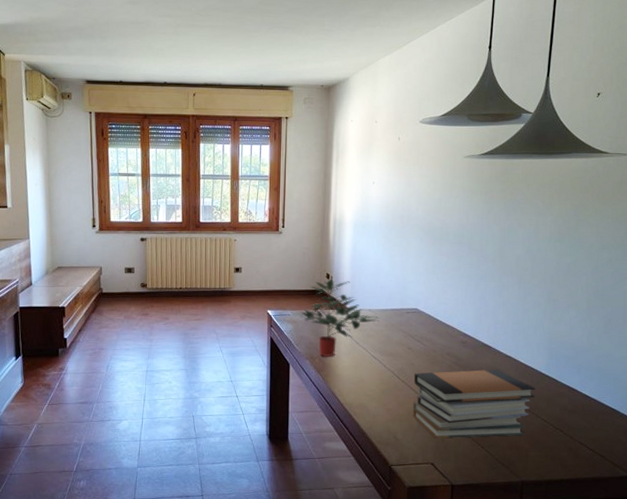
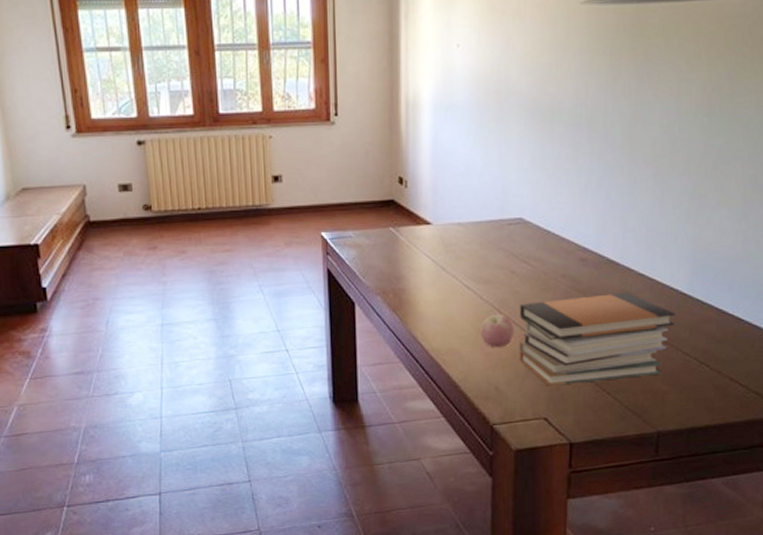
potted plant: present [300,278,380,357] -> none [366,184,473,290]
apple: none [384,379,409,406] -> present [481,314,513,348]

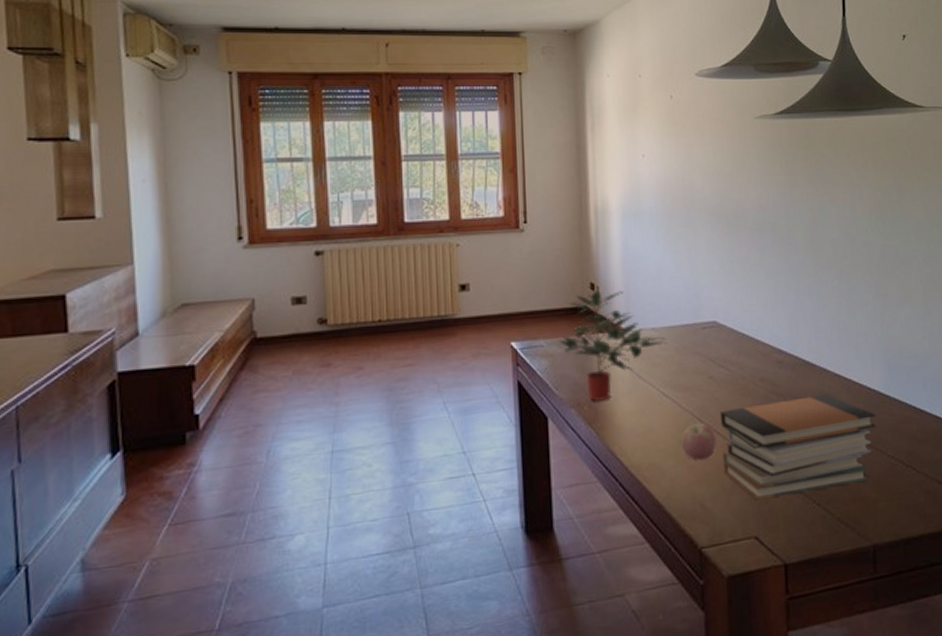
potted plant: none [366,184,473,290] -> present [558,289,668,401]

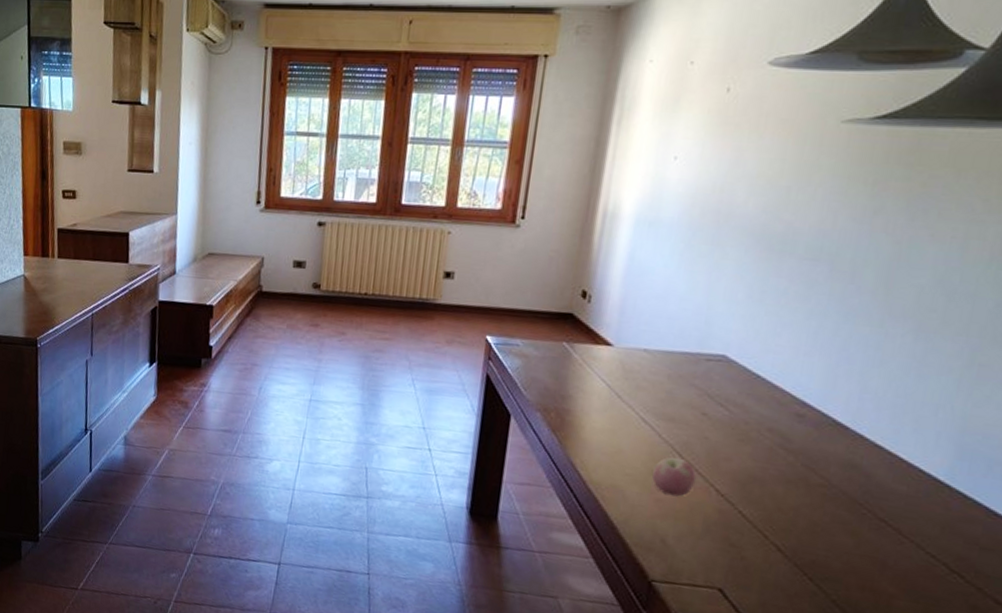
potted plant: present [558,289,668,401] -> none [535,298,660,412]
book stack: present [720,394,876,500] -> none [696,452,923,572]

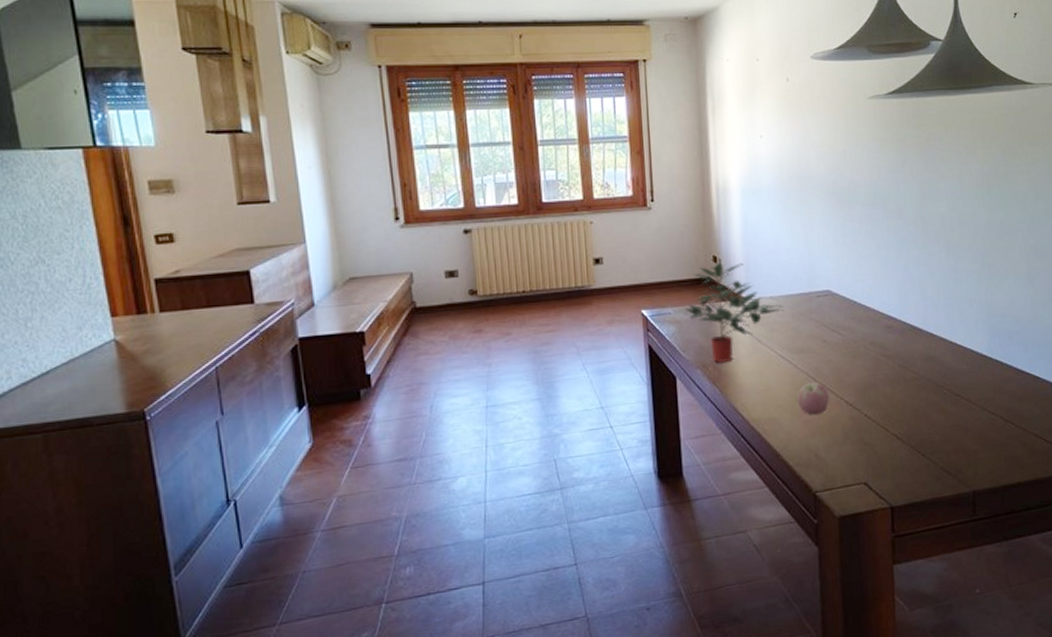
potted plant: none [535,298,660,412] -> present [684,262,785,363]

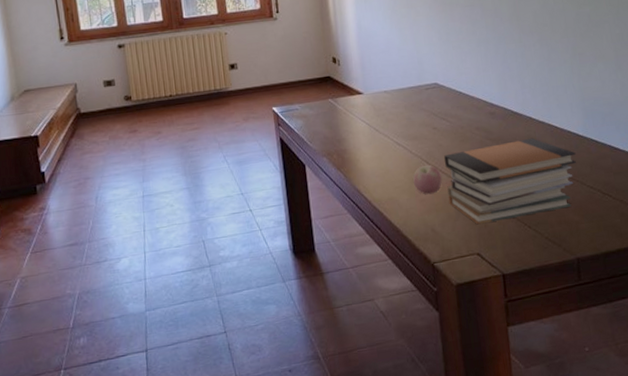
potted plant: present [684,262,785,363] -> none [309,62,398,151]
book stack: none [833,356,978,451] -> present [444,137,576,225]

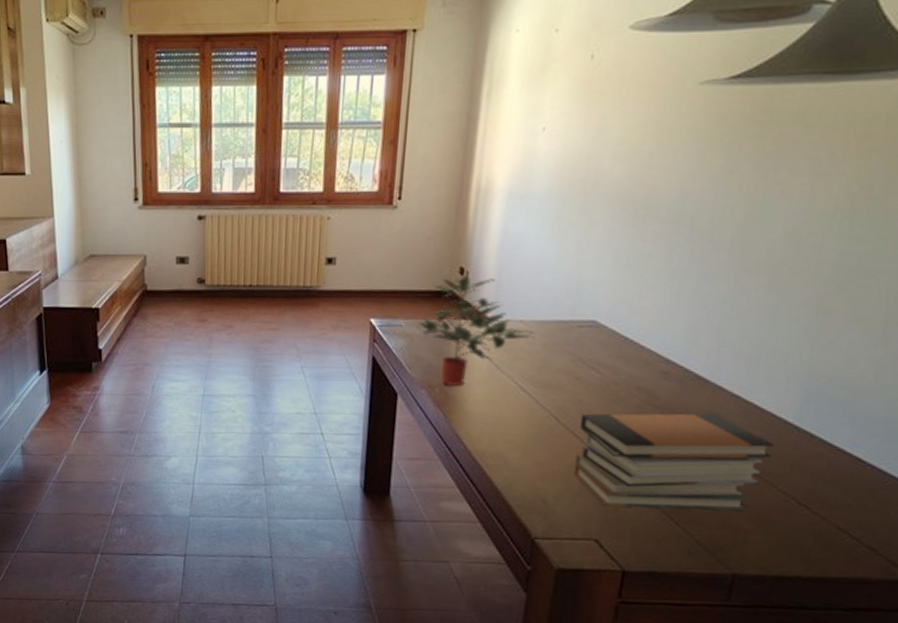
potted plant: none [309,62,398,151] -> present [417,274,536,386]
apple: present [413,164,442,195] -> none [532,421,572,458]

